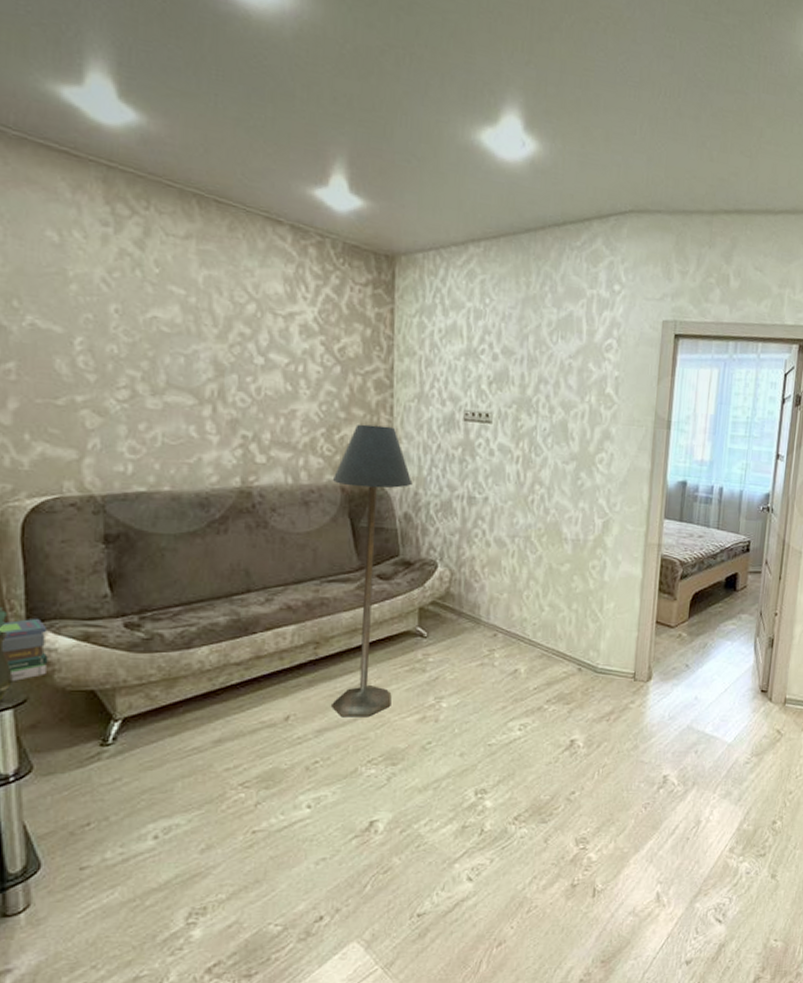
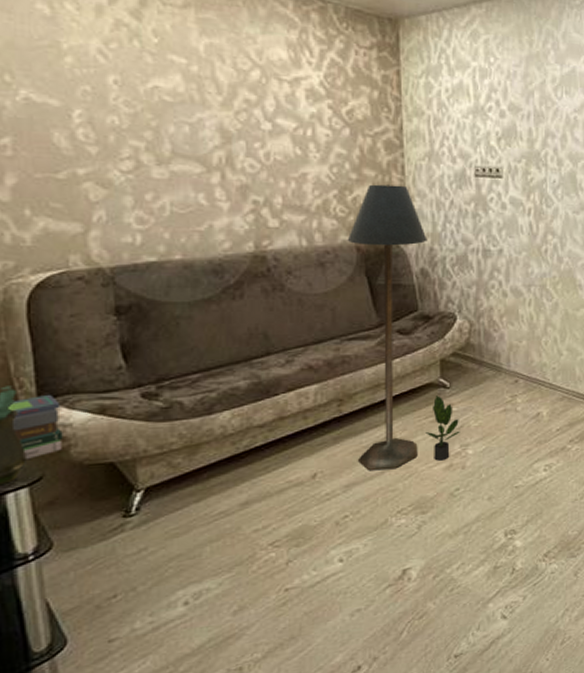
potted plant: none [400,644,435,712] -> present [425,395,460,461]

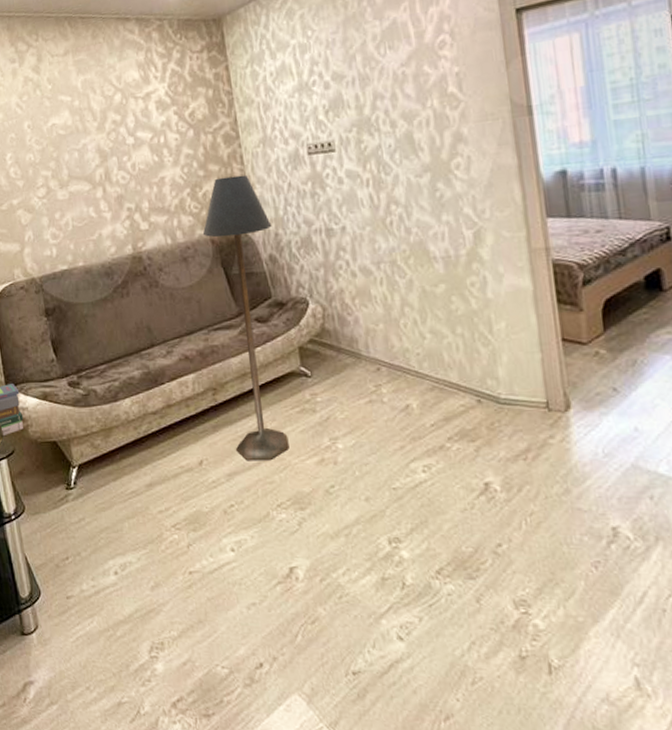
potted plant: present [425,395,460,461] -> none [294,385,328,454]

